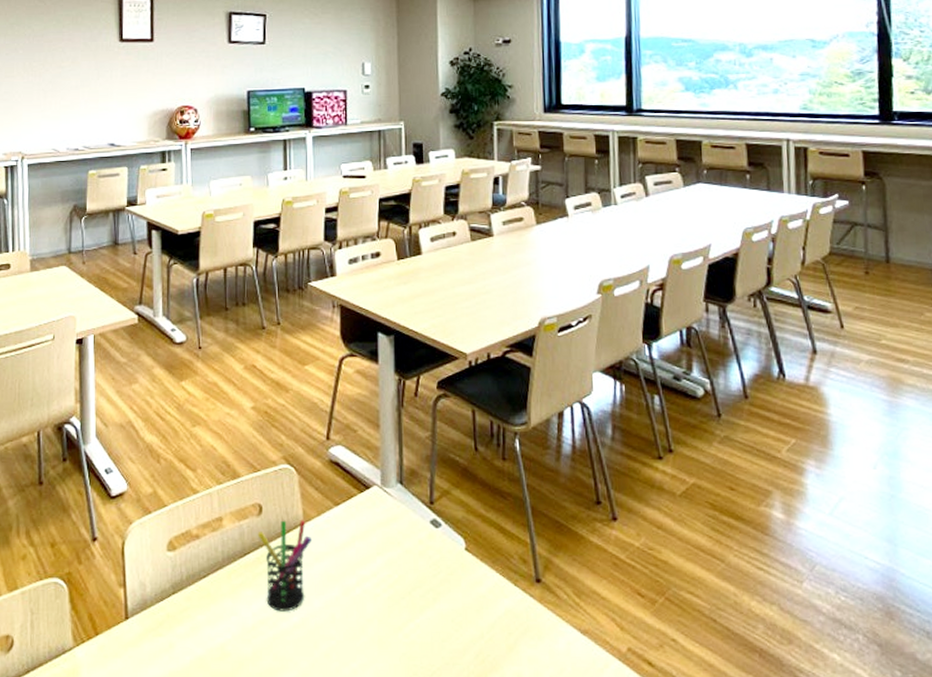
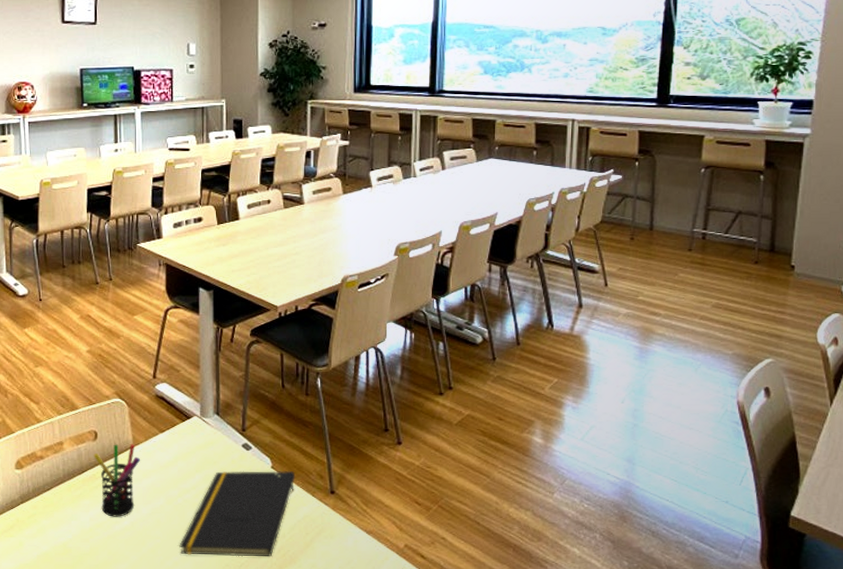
notepad: none [358,553,494,664] -> present [179,470,296,557]

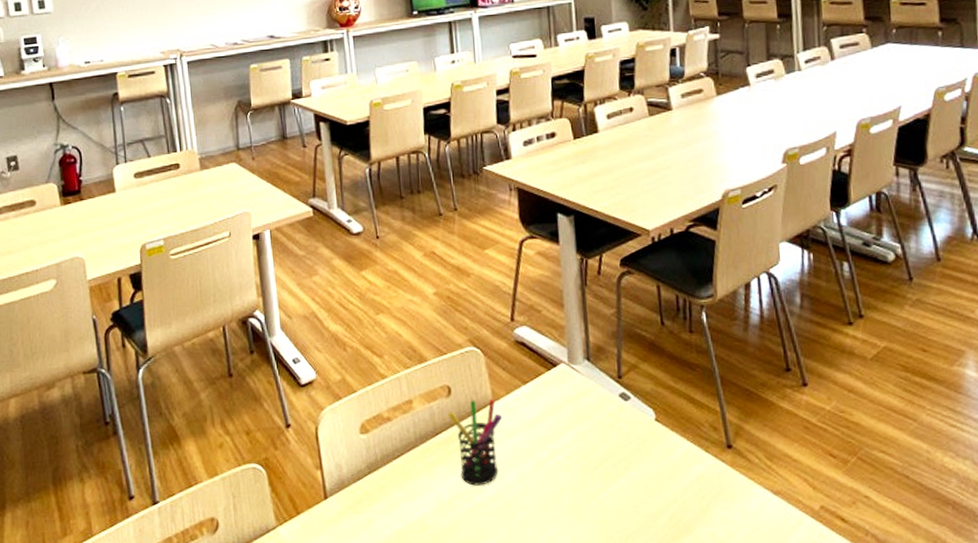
notepad: present [179,470,296,557] -> none [553,422,685,528]

